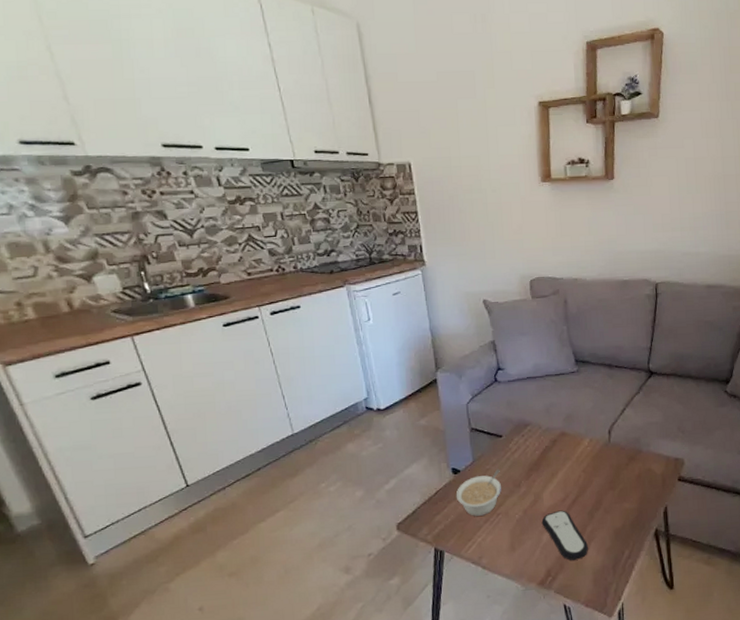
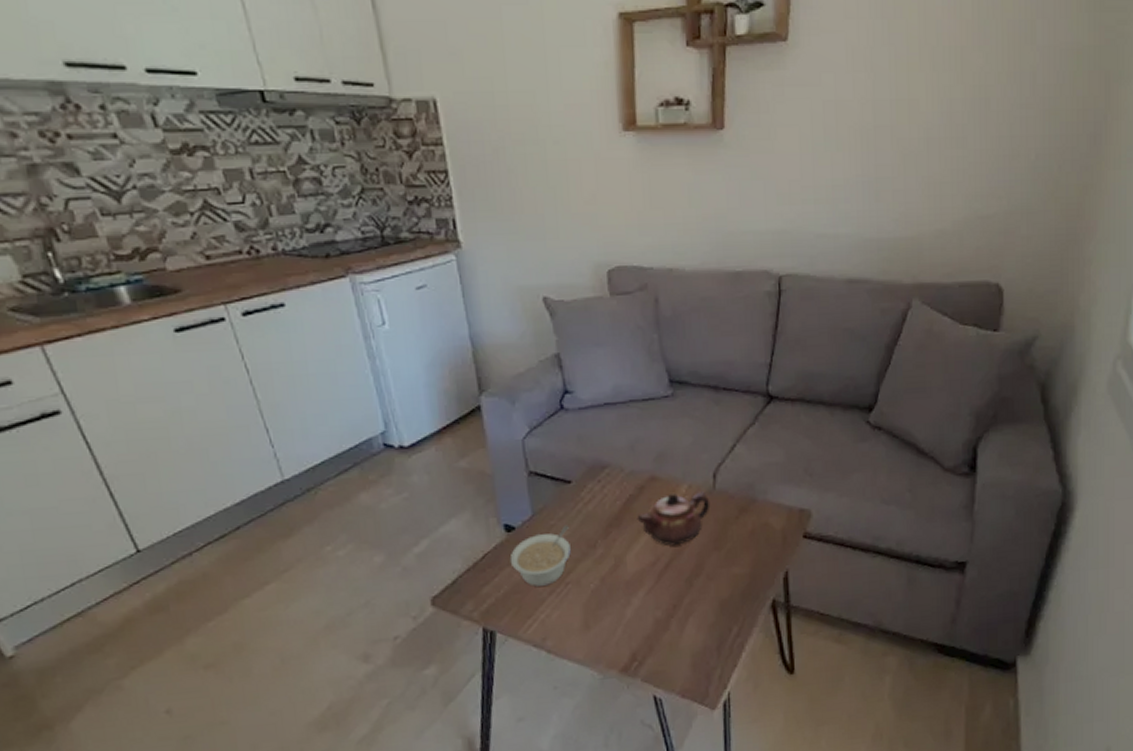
remote control: present [541,510,589,560] -> none [624,577,687,641]
teapot: none [551,444,607,486] -> present [637,491,711,546]

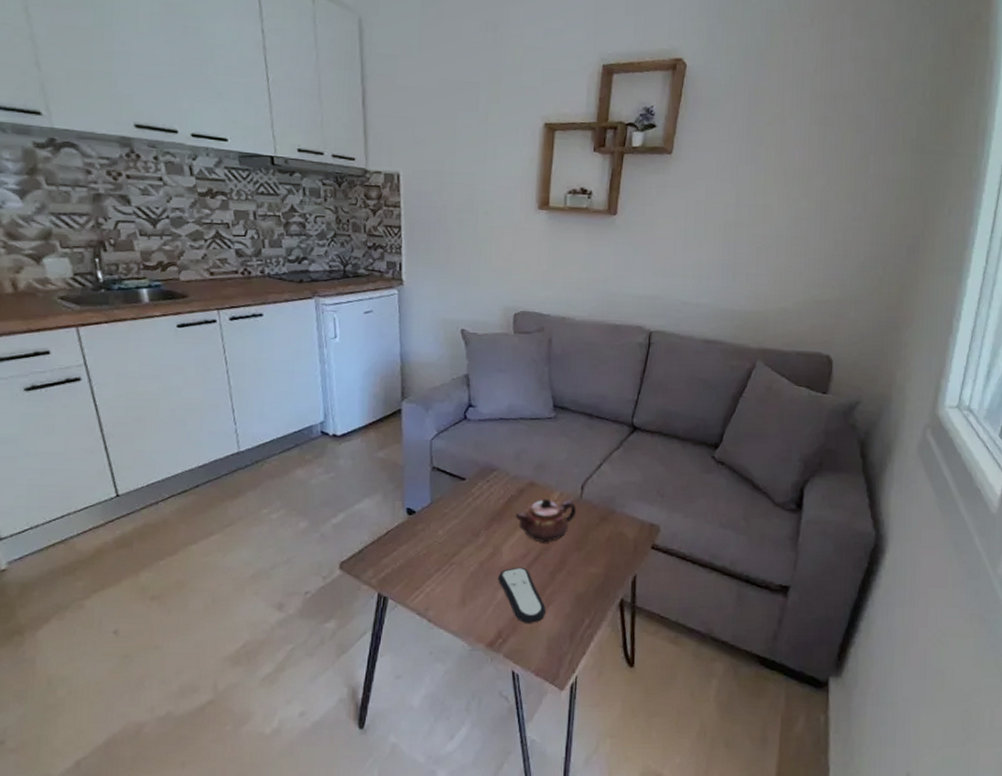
legume: present [510,524,571,587] -> none [407,514,459,563]
remote control: none [624,577,687,641] -> present [498,567,547,623]

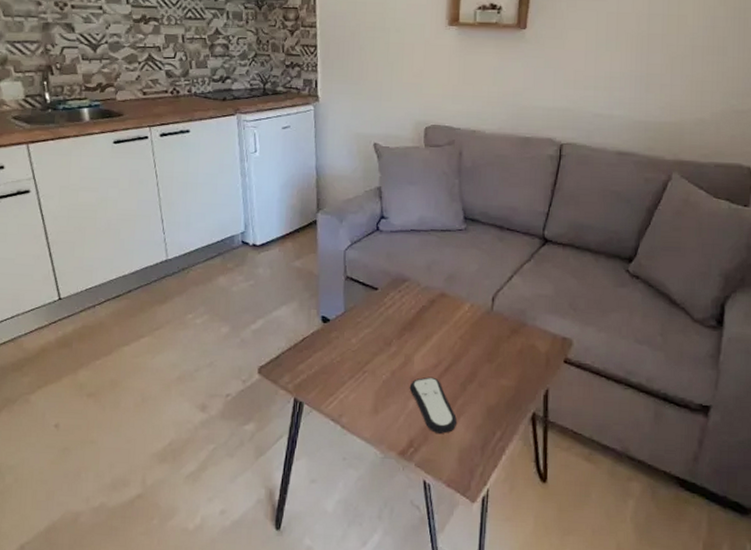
teapot: present [515,497,577,543] -> none [426,308,488,354]

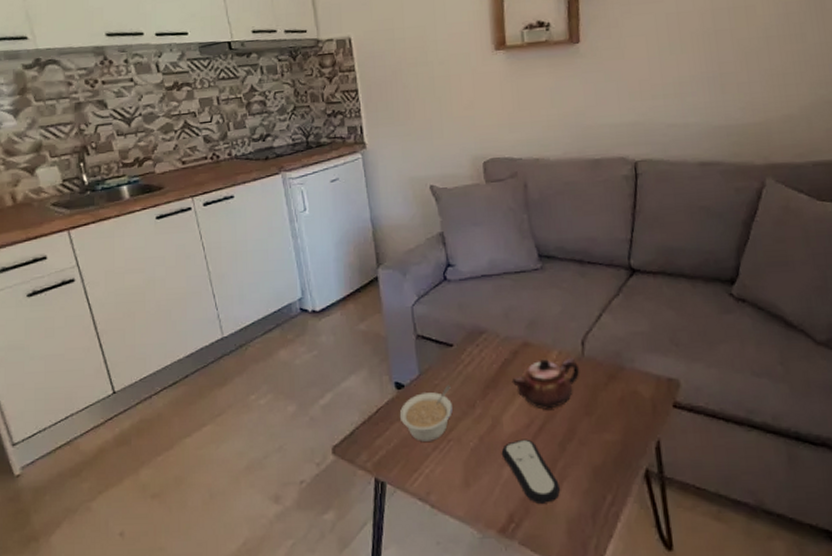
legume: none [322,323,372,371] -> present [399,384,453,442]
teapot: none [426,308,488,354] -> present [511,358,580,410]

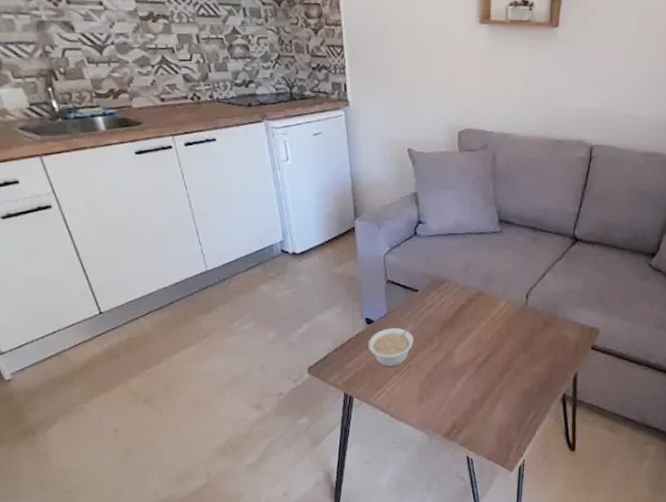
remote control: present [501,439,561,504] -> none [451,368,496,416]
teapot: present [511,358,580,410] -> none [465,306,522,346]

